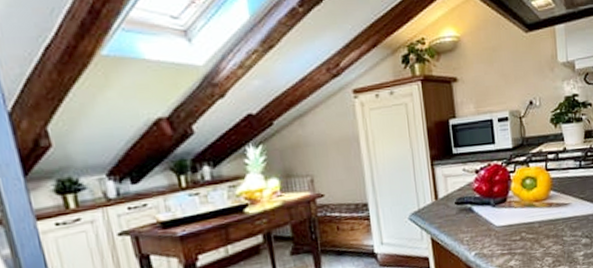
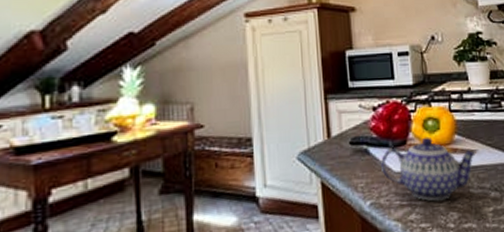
teapot: none [484,194,570,249] -> present [381,136,476,201]

